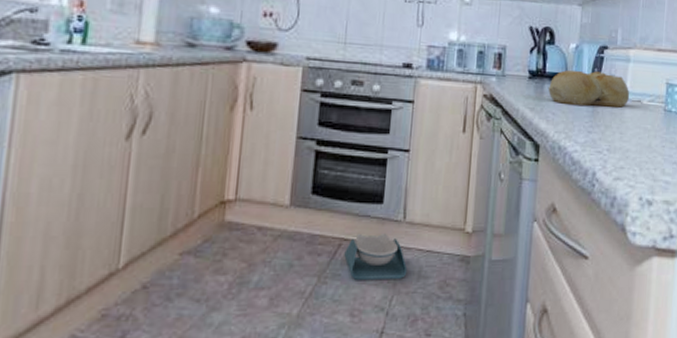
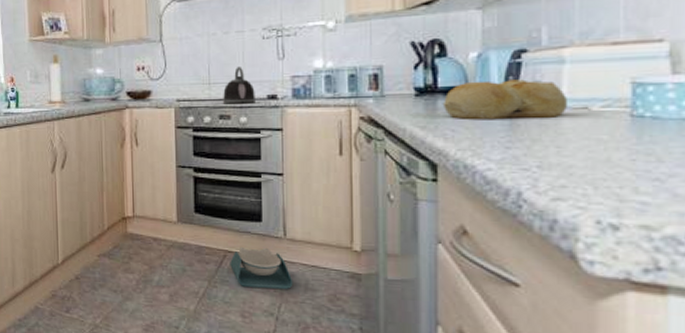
kettle: none [356,28,392,72] -> present [222,67,257,105]

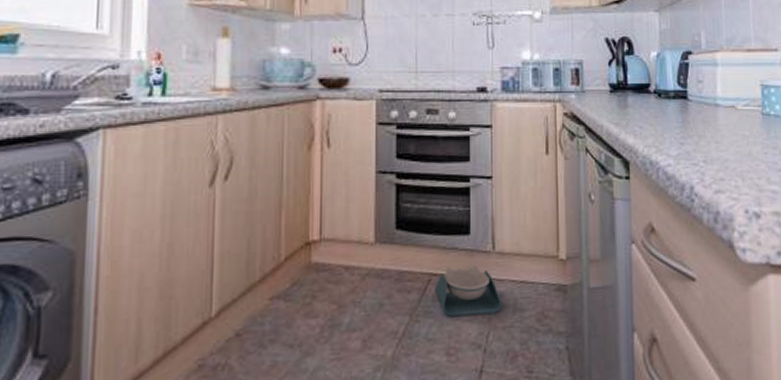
kettle: present [222,67,257,105] -> none [429,54,466,98]
bread: present [444,79,569,120] -> none [633,79,722,117]

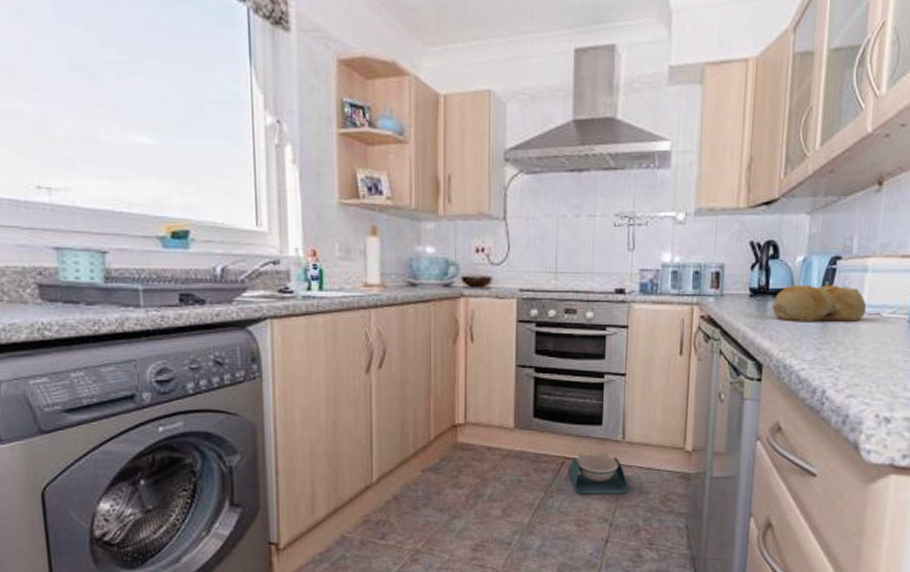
bread: none [633,79,722,117] -> present [772,284,867,323]

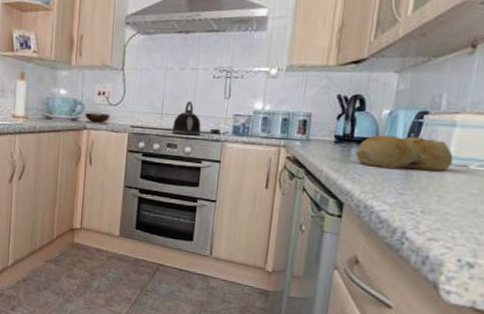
kettle: none [568,256,604,299] -> present [171,101,202,137]
pet bowl: present [568,452,629,494] -> none [161,262,213,300]

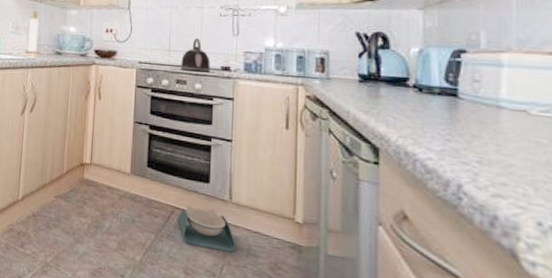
pet bowl: none [161,262,213,300] -> present [177,205,236,252]
bread: present [356,135,453,173] -> none [386,74,507,118]

